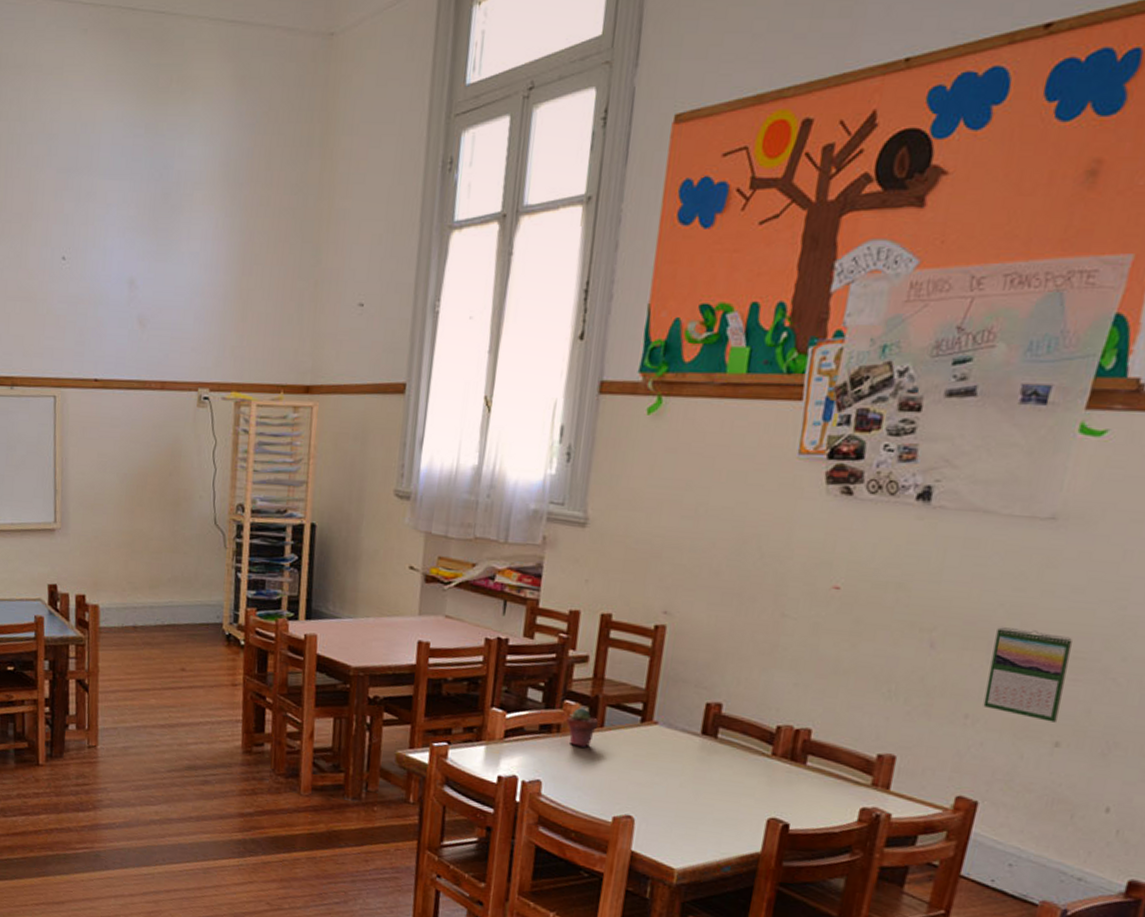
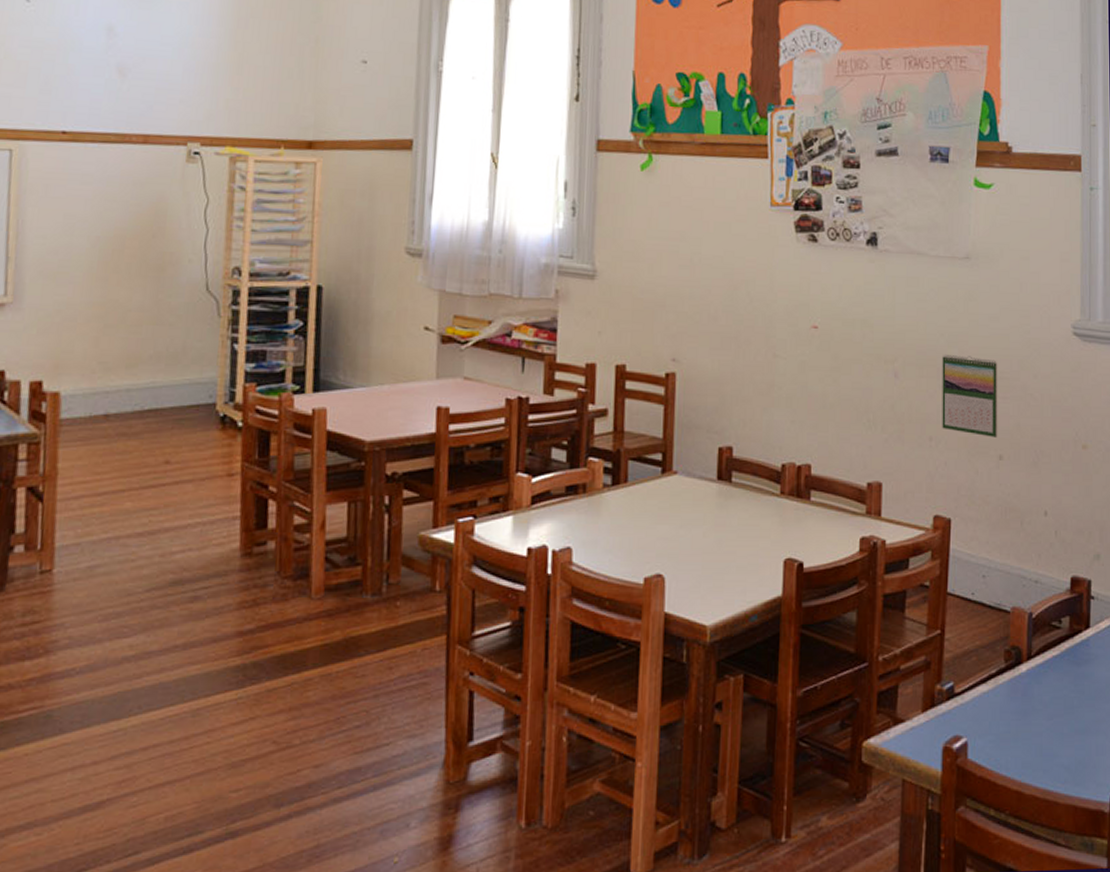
potted succulent: present [566,708,598,748] -> none [592,464,621,506]

